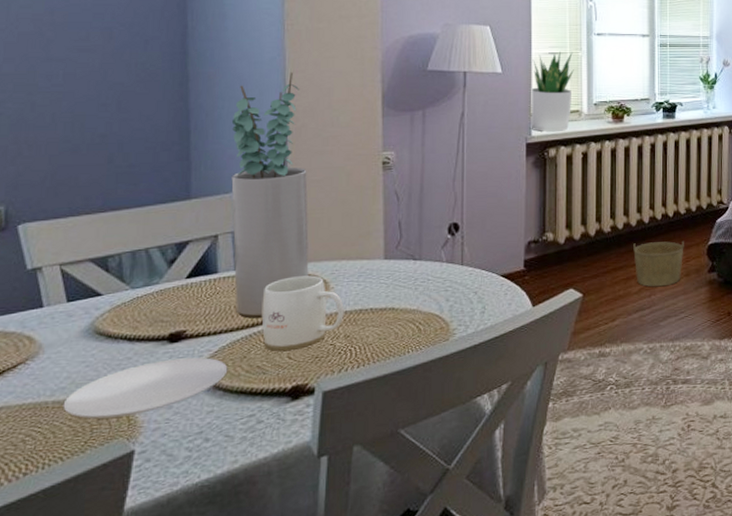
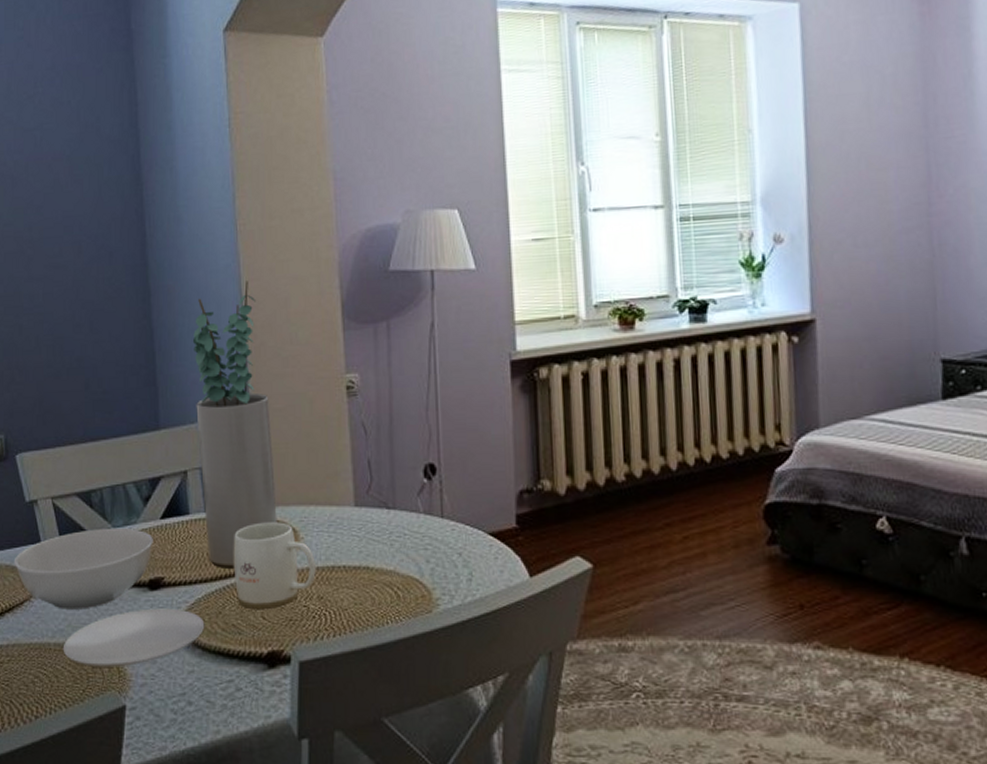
bowl: none [7,288,177,369] -> present [13,527,153,610]
planter: present [529,51,574,132] -> none [511,236,565,346]
basket: present [633,241,684,287] -> none [657,497,730,561]

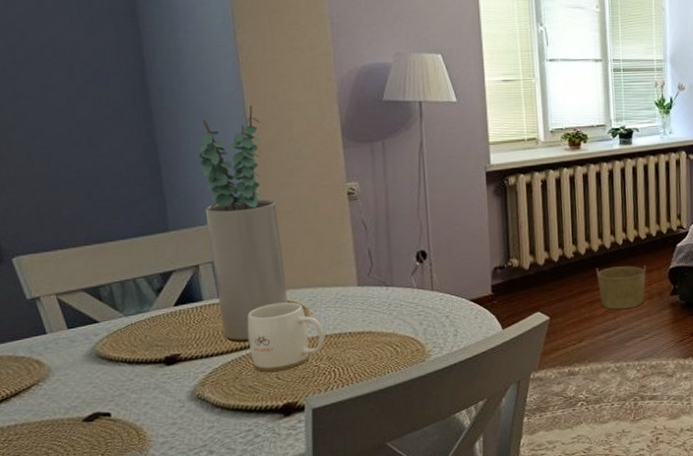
bowl: present [13,527,153,610] -> none [17,315,168,389]
plate: present [63,608,205,667] -> none [77,378,223,434]
basket: none [657,497,730,561] -> present [596,266,646,310]

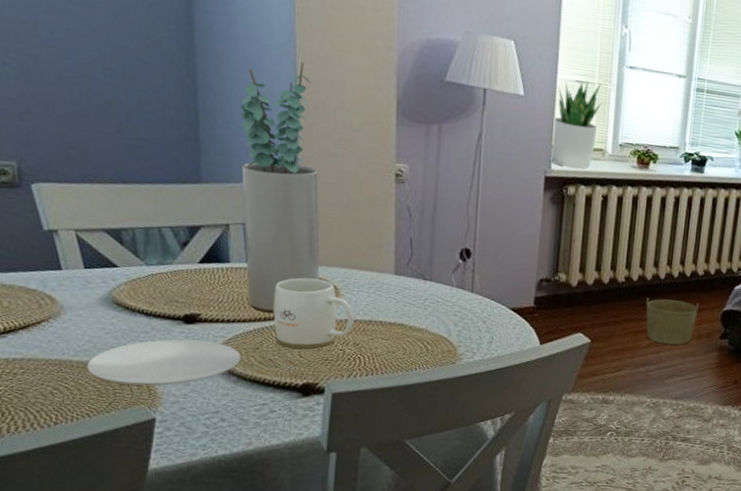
plate: none [77,378,223,434] -> present [86,339,242,386]
planter: none [486,78,528,161] -> present [549,80,601,170]

